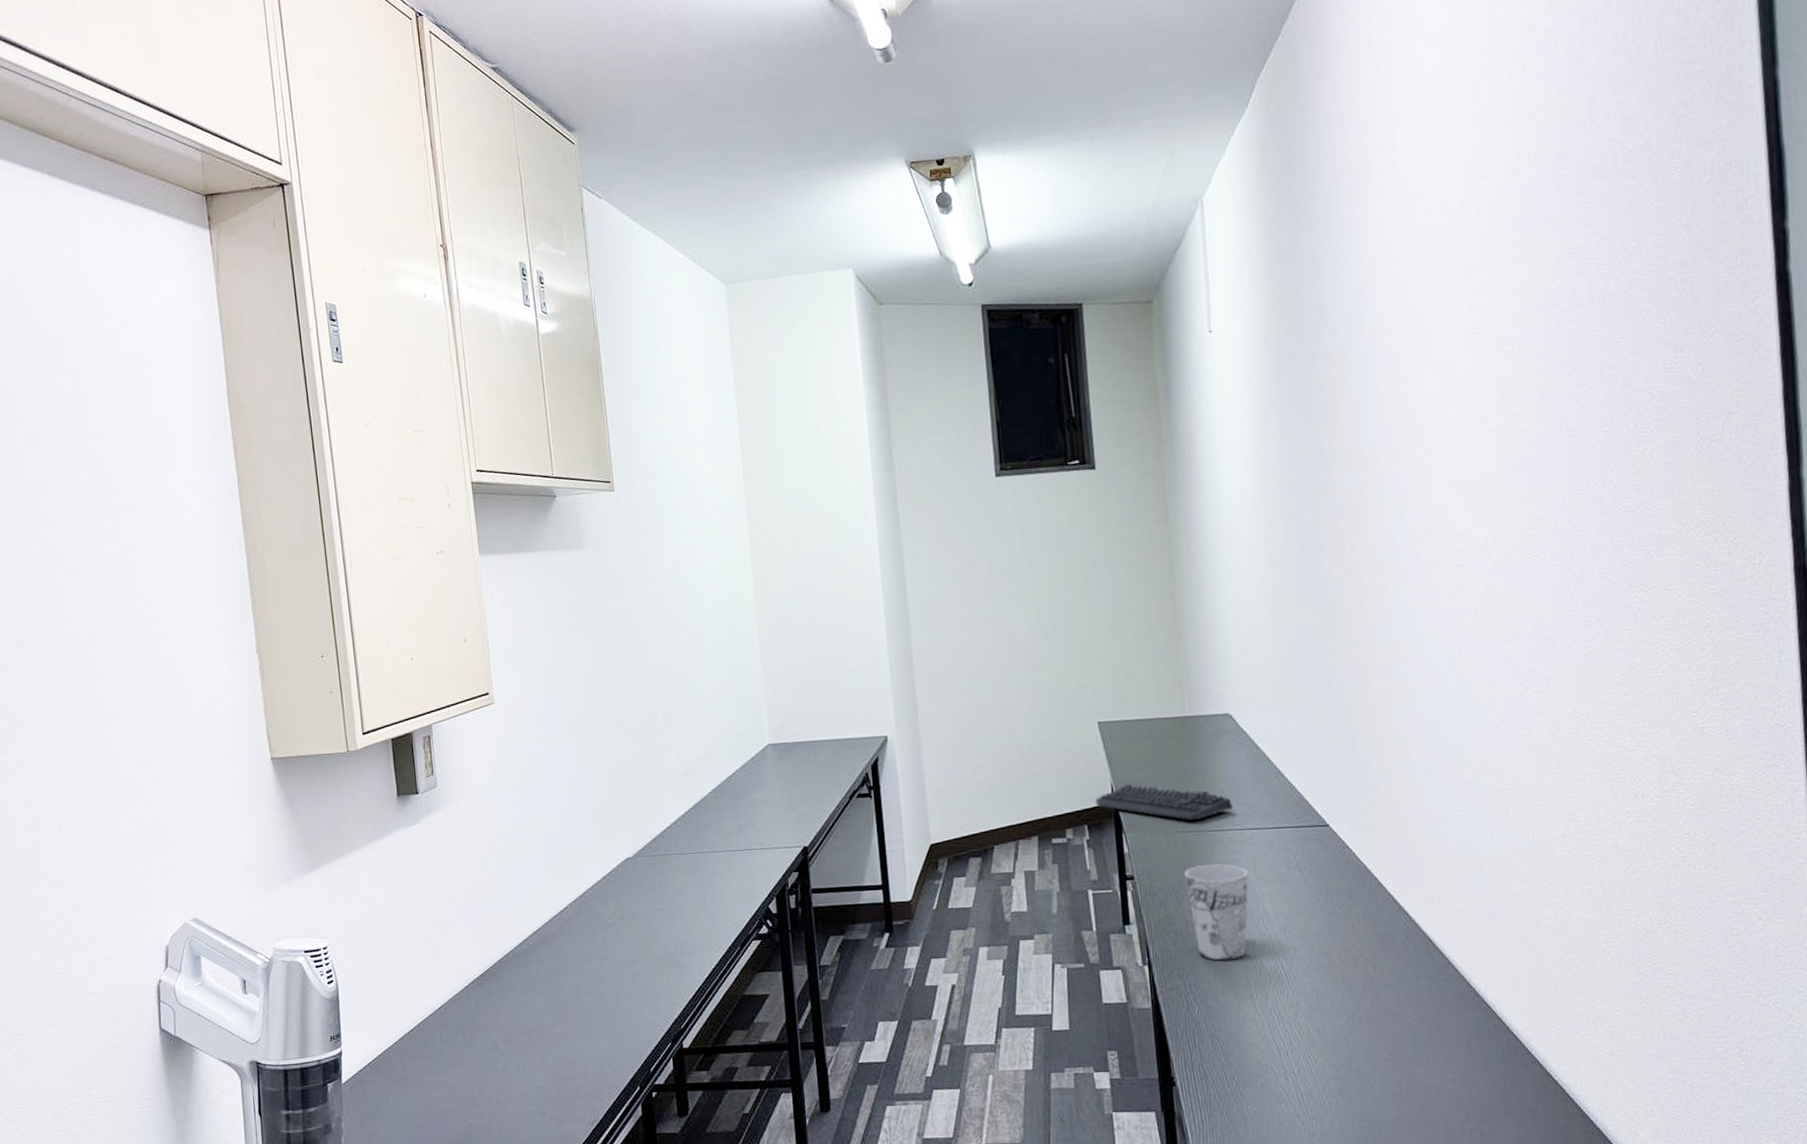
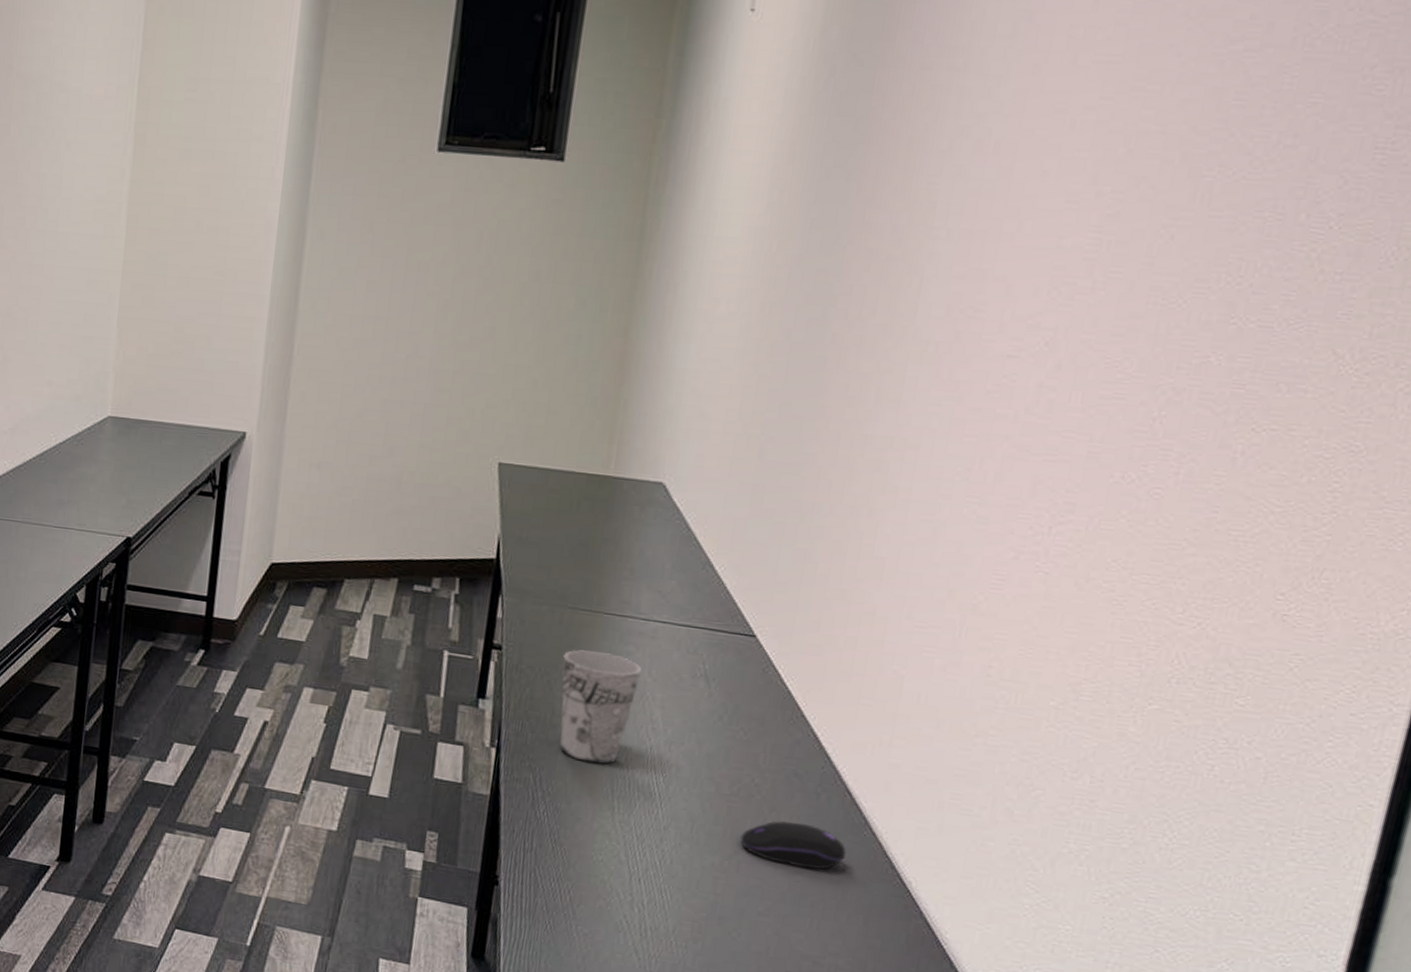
keyboard: present [1095,783,1234,821] -> none [475,540,642,598]
computer mouse: none [1356,973,1441,1012] -> present [740,820,847,870]

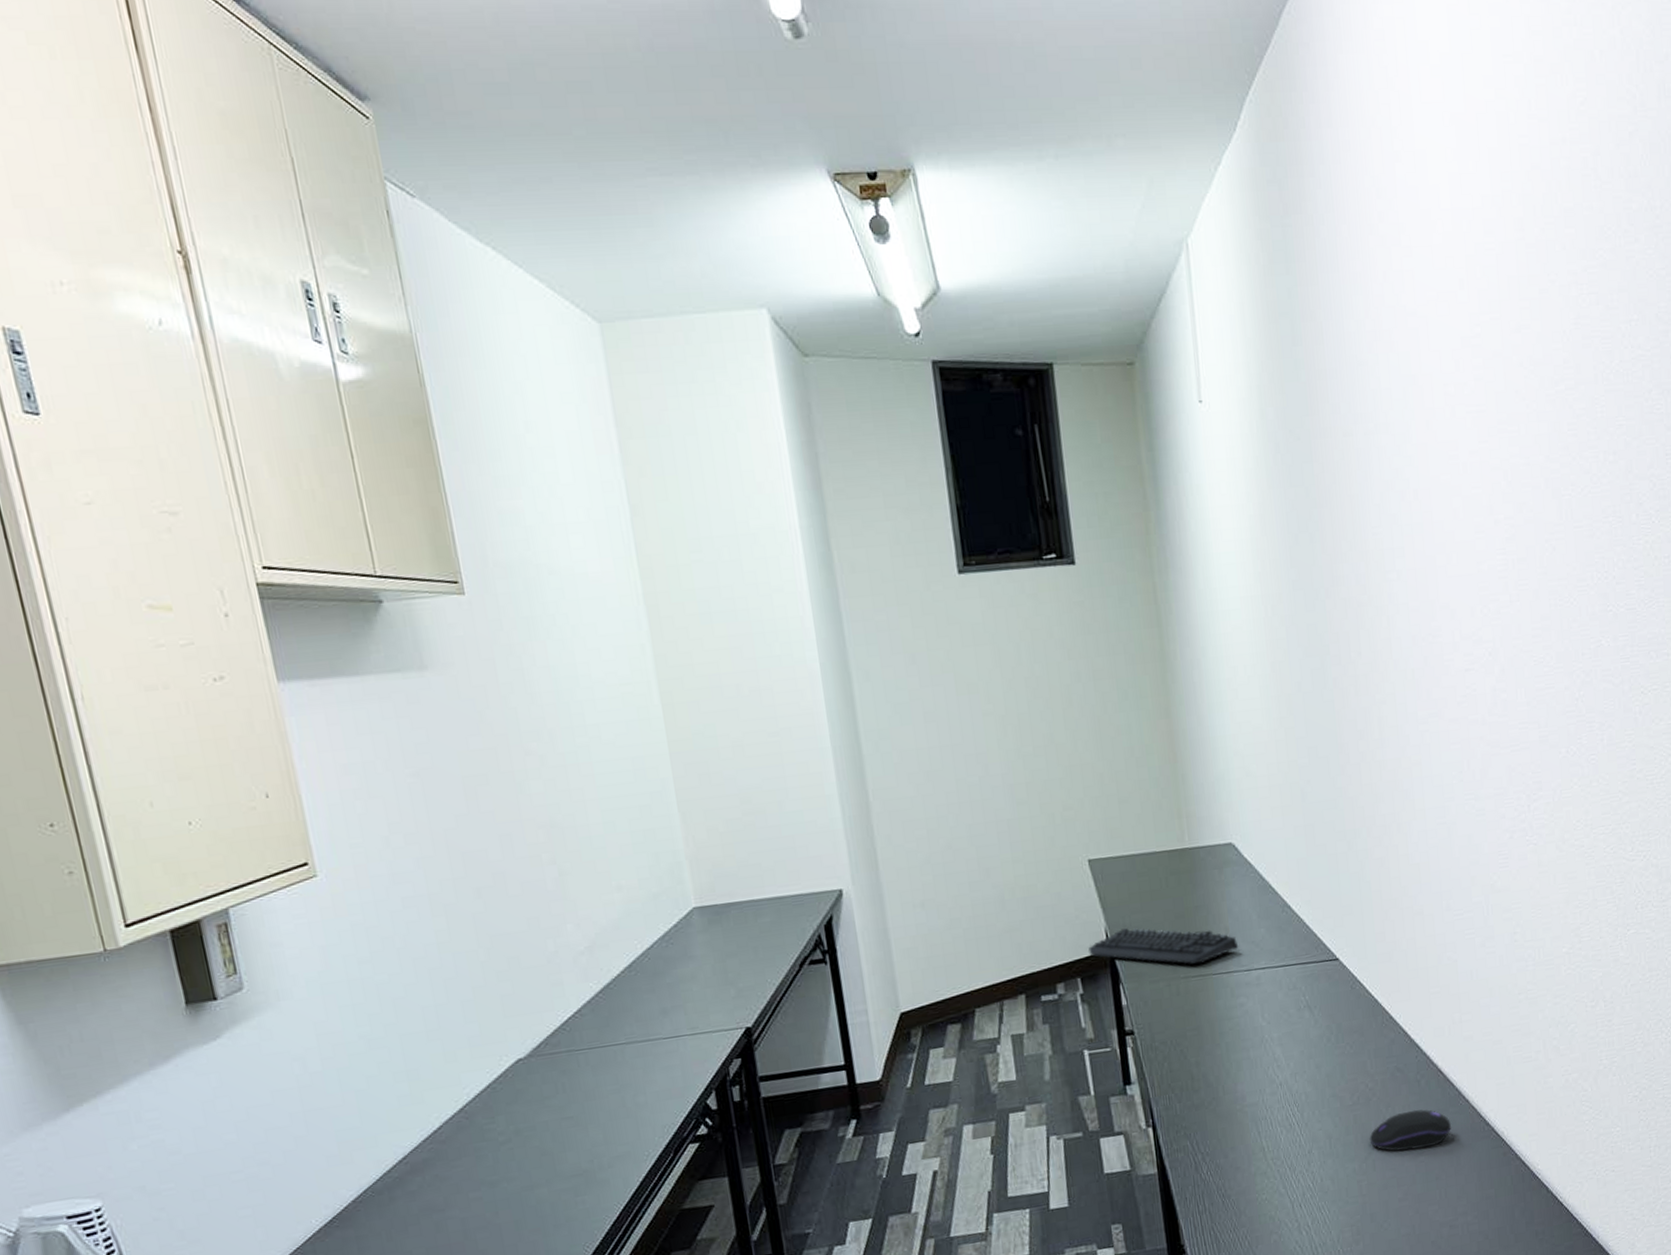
keyboard: none [475,540,642,598] -> present [1088,927,1239,965]
cup: present [560,650,641,765] -> none [1188,1009,1257,1116]

